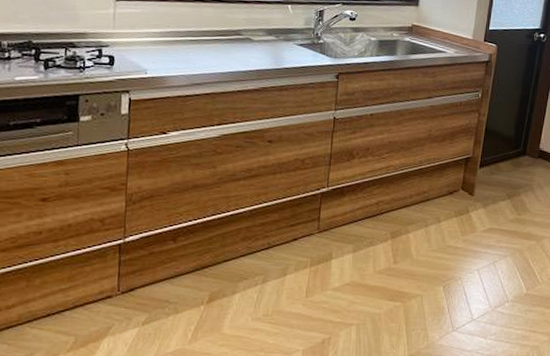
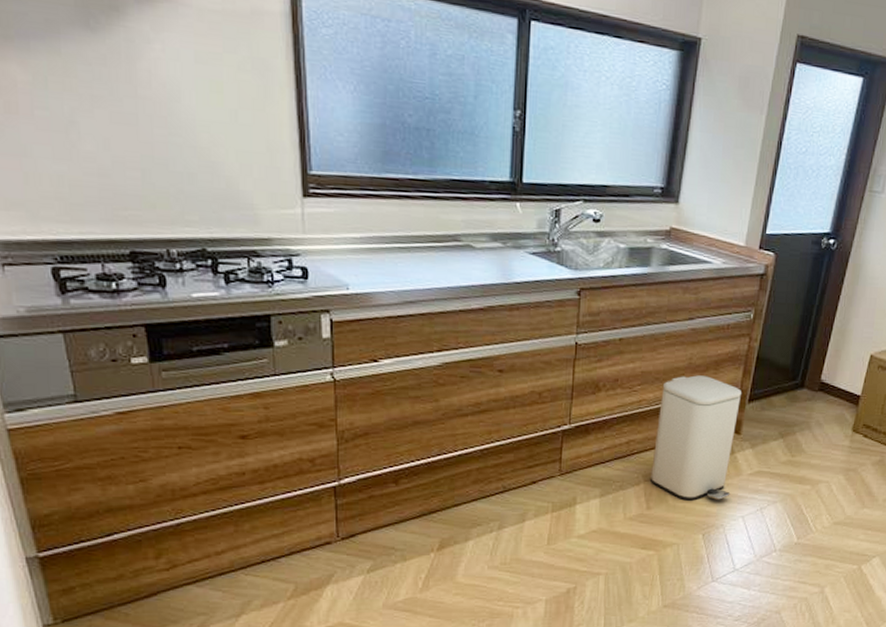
pedal bin: none [397,145,474,255] -> present [651,375,742,501]

